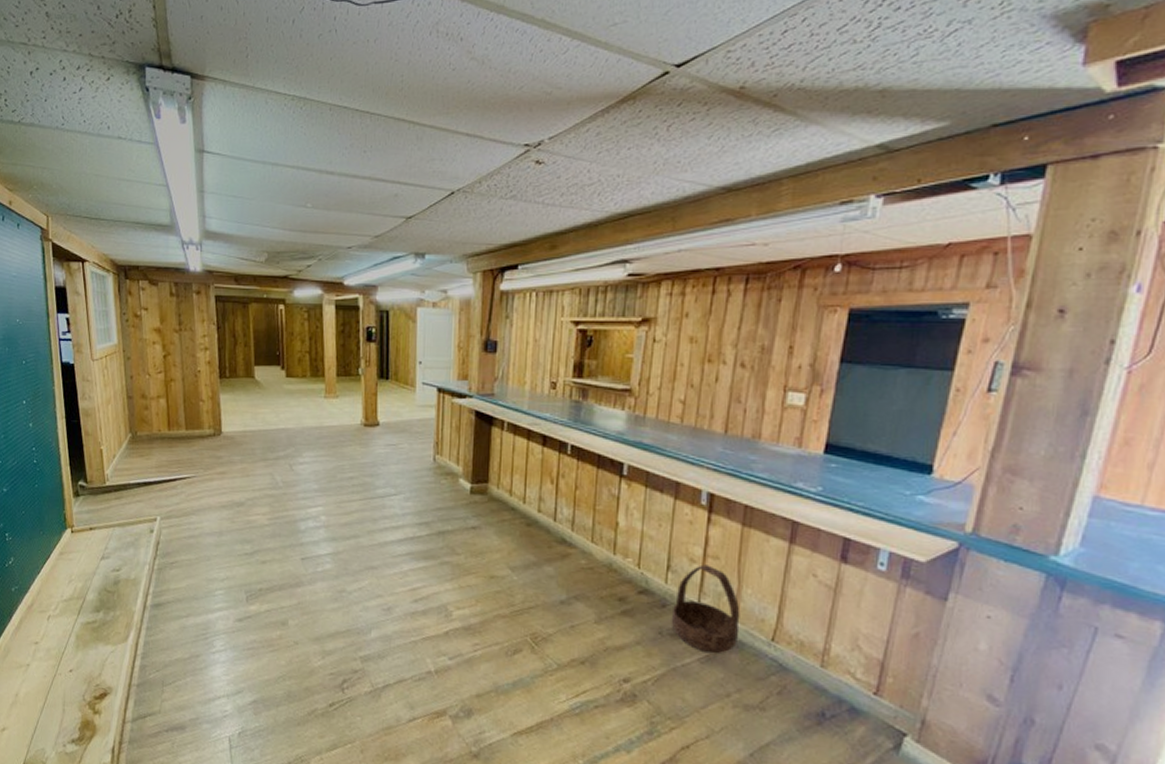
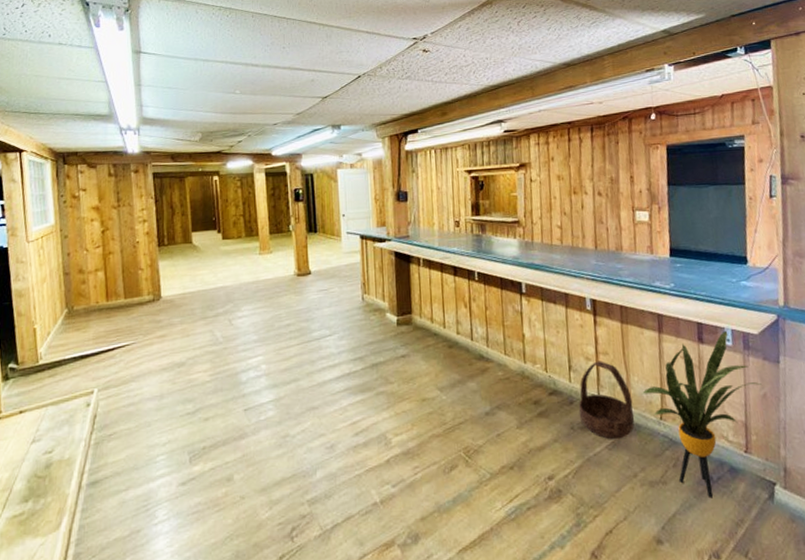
house plant: none [753,551,916,734] -> present [641,330,762,497]

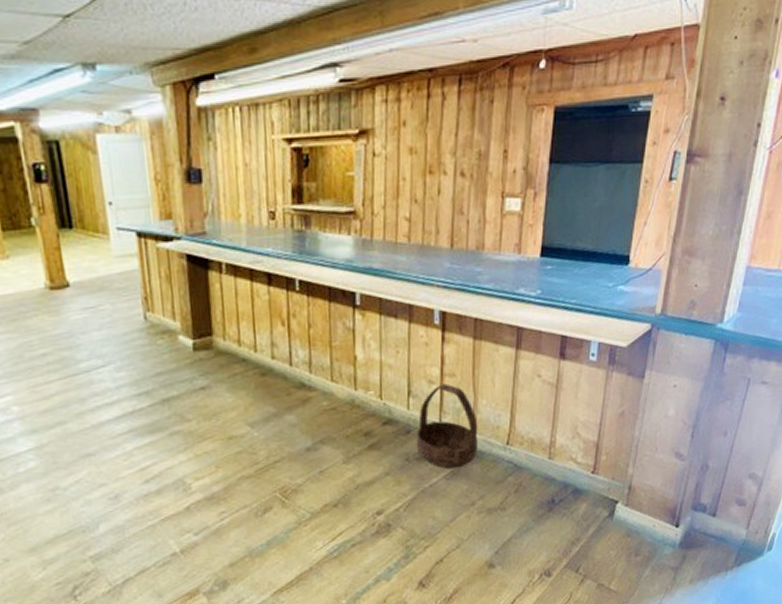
house plant: present [641,330,762,497] -> none [488,343,621,520]

